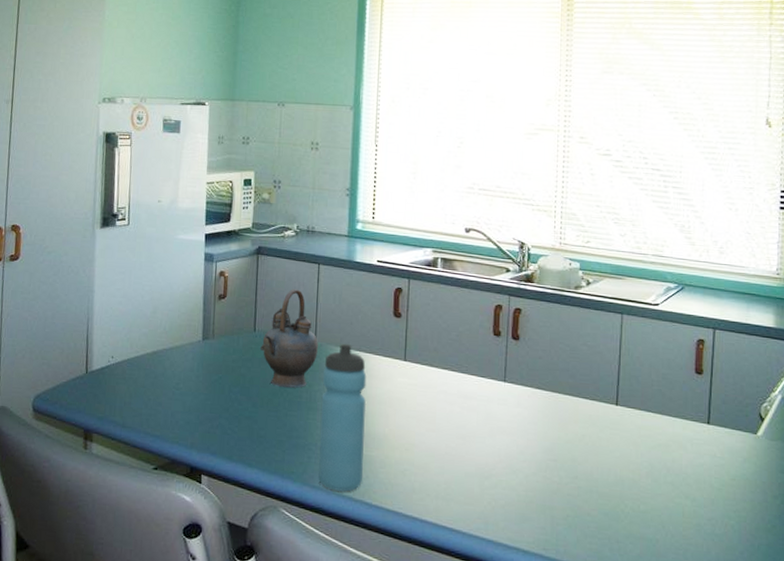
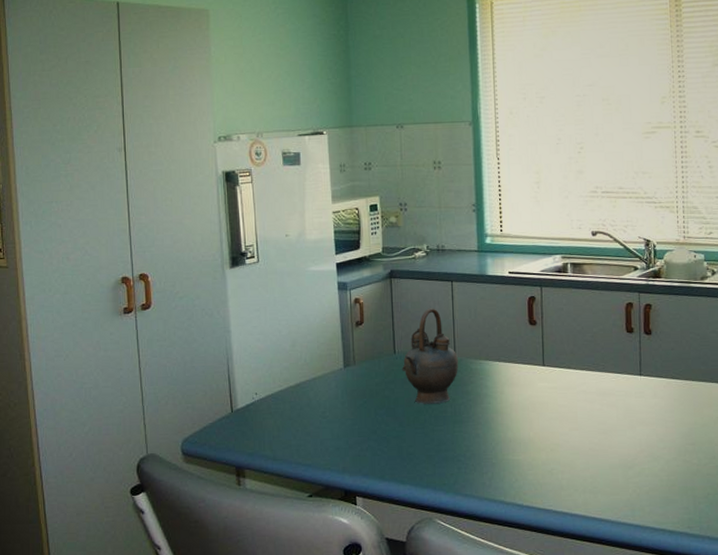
water bottle: present [318,343,367,492] -> none [465,355,512,498]

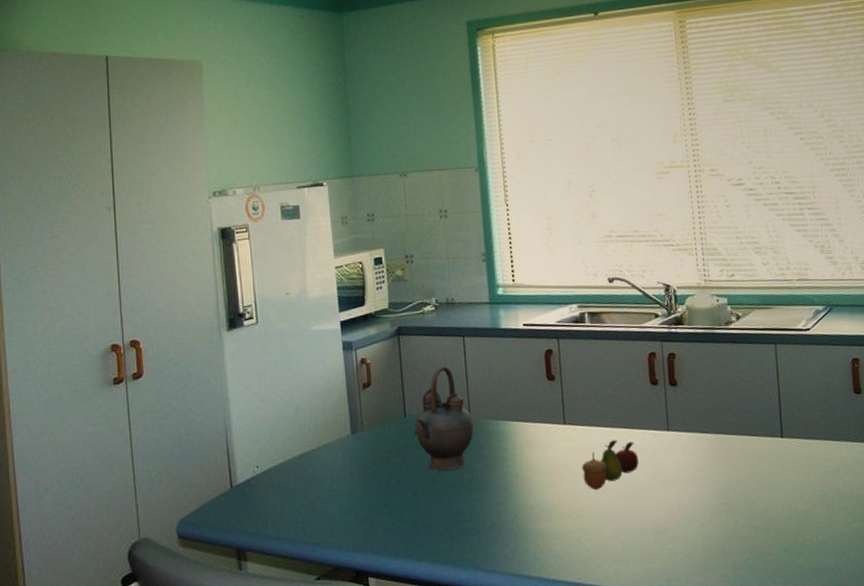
fruit: none [558,382,611,427] -> present [582,440,639,491]

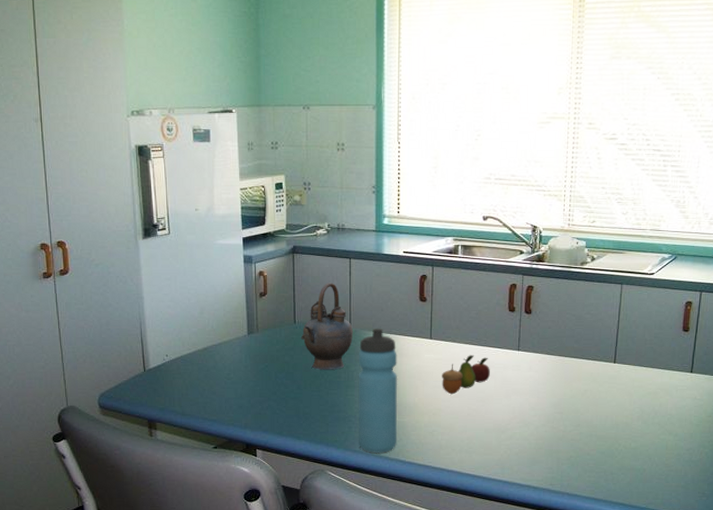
water bottle: none [481,415,537,572] -> present [358,328,398,454]

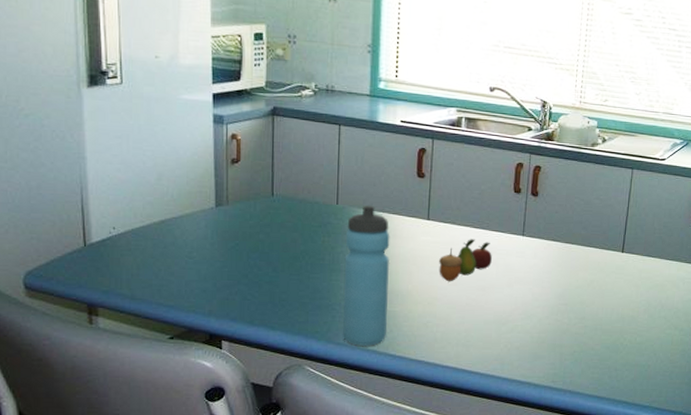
teapot: present [301,283,354,371] -> none [280,151,341,252]

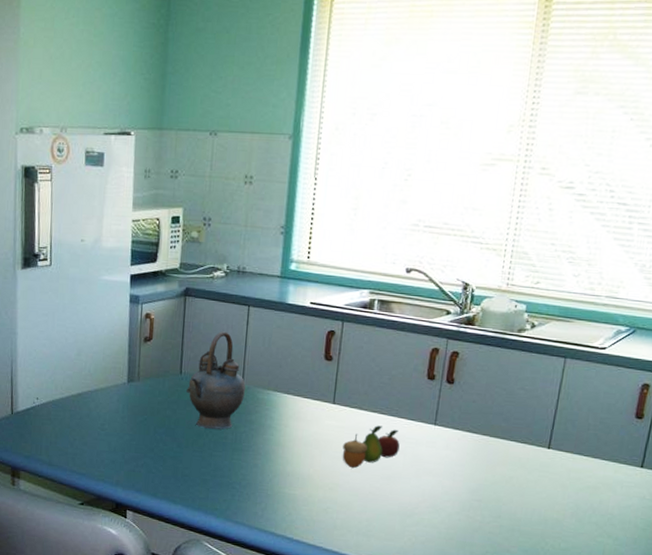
teapot: none [280,151,341,252] -> present [186,331,246,430]
water bottle: present [343,205,390,347] -> none [241,386,294,528]

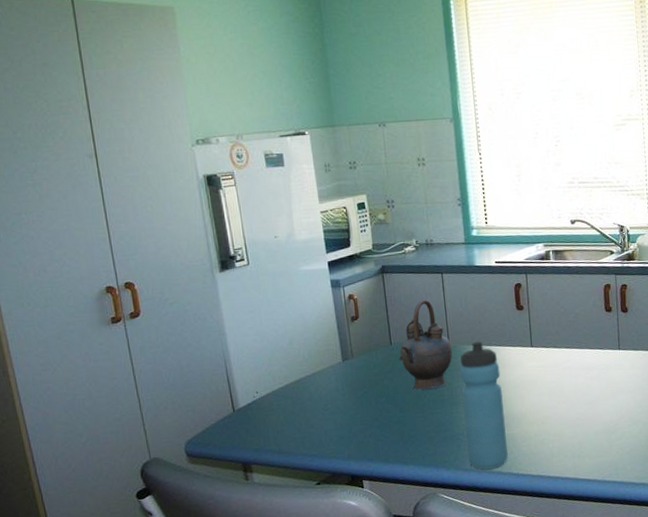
water bottle: none [241,386,294,528] -> present [459,341,508,470]
fruit: present [342,425,400,469] -> none [546,359,594,401]

